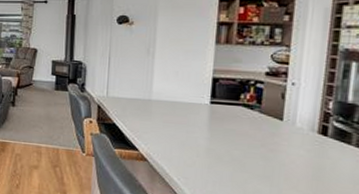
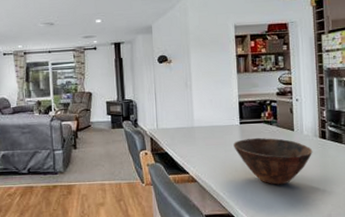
bowl: none [198,121,306,181] -> present [233,137,313,185]

